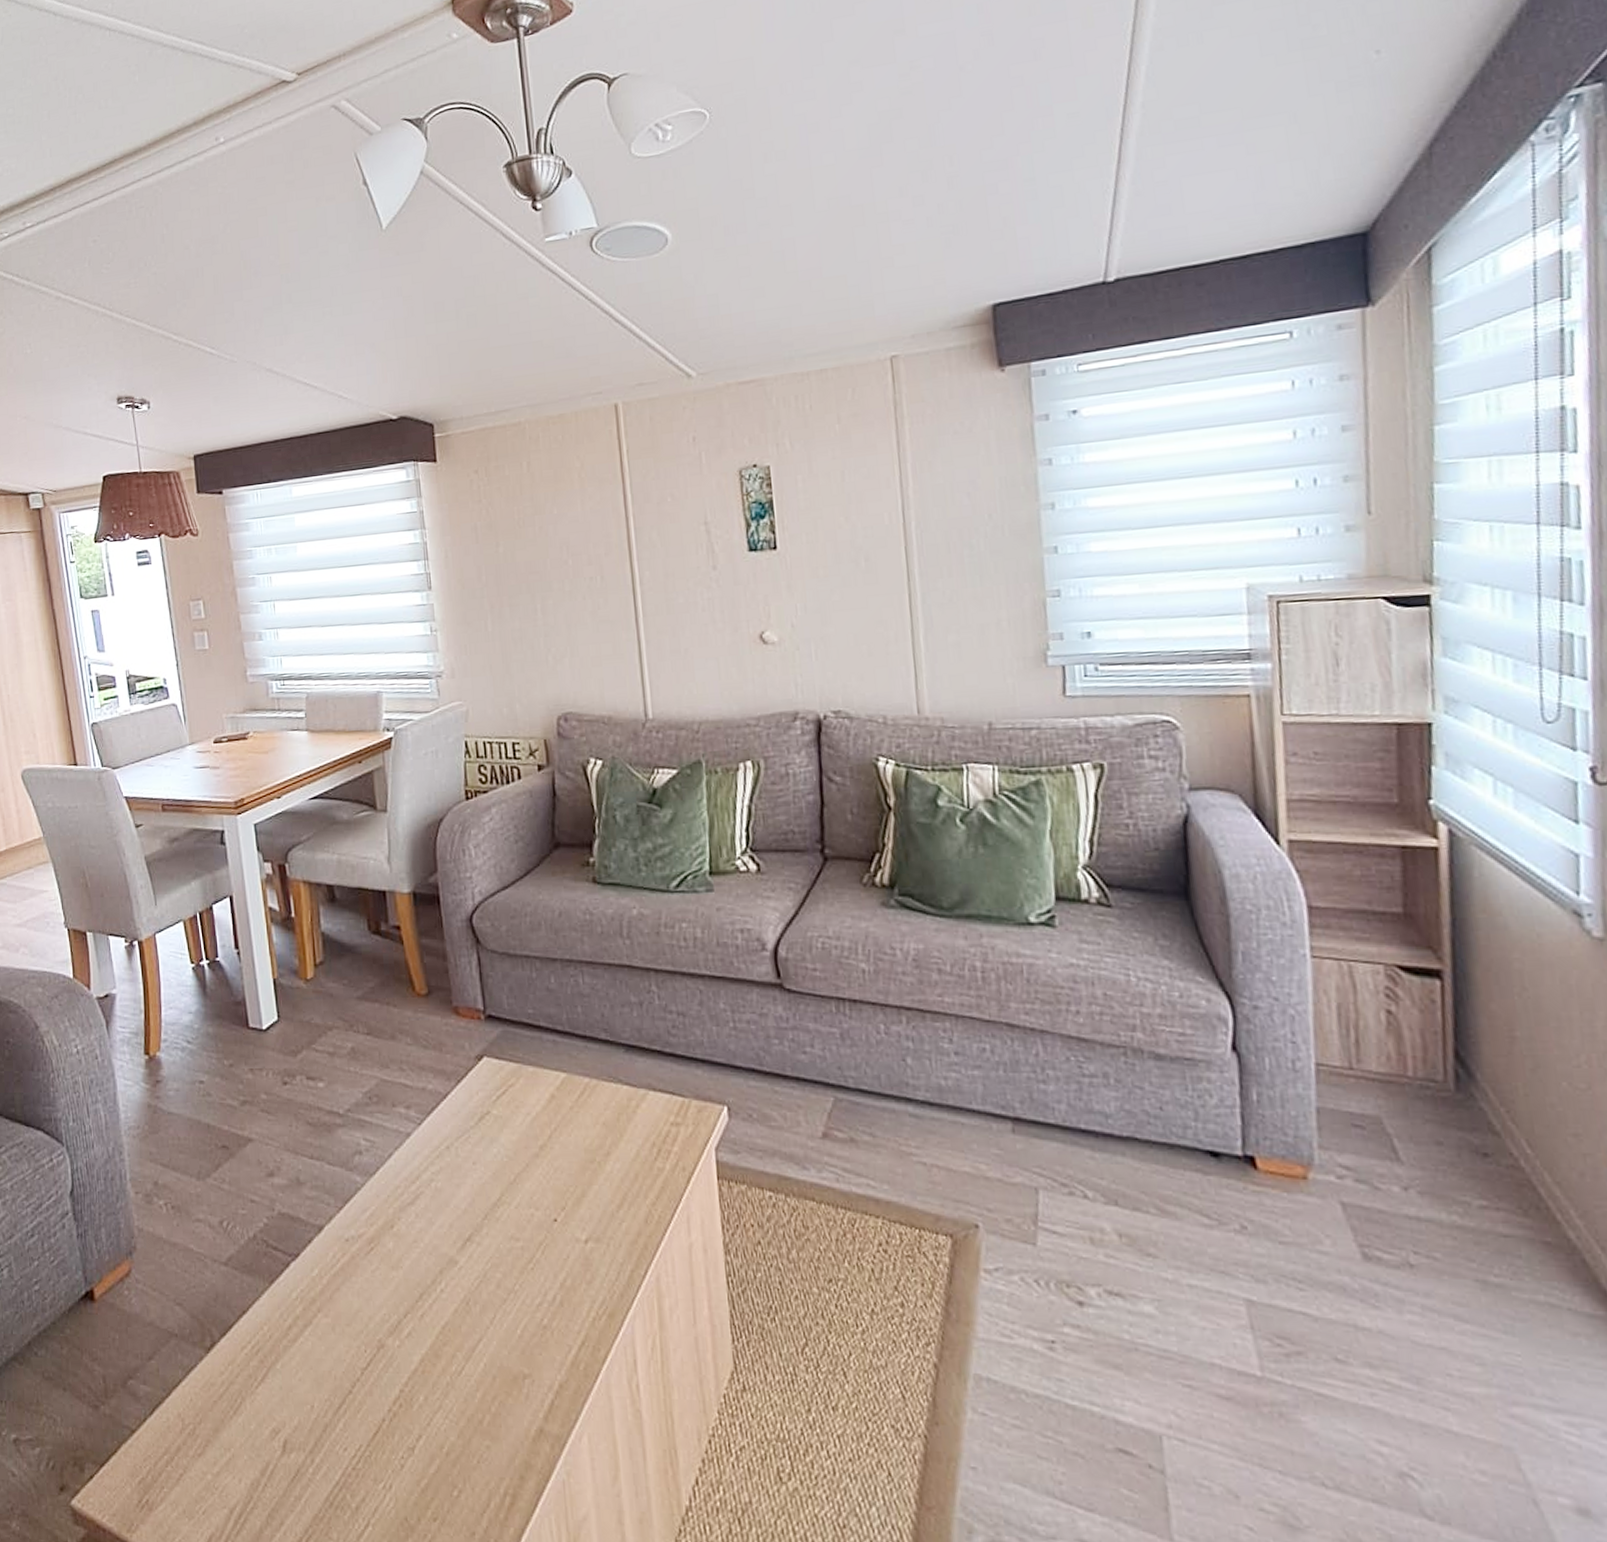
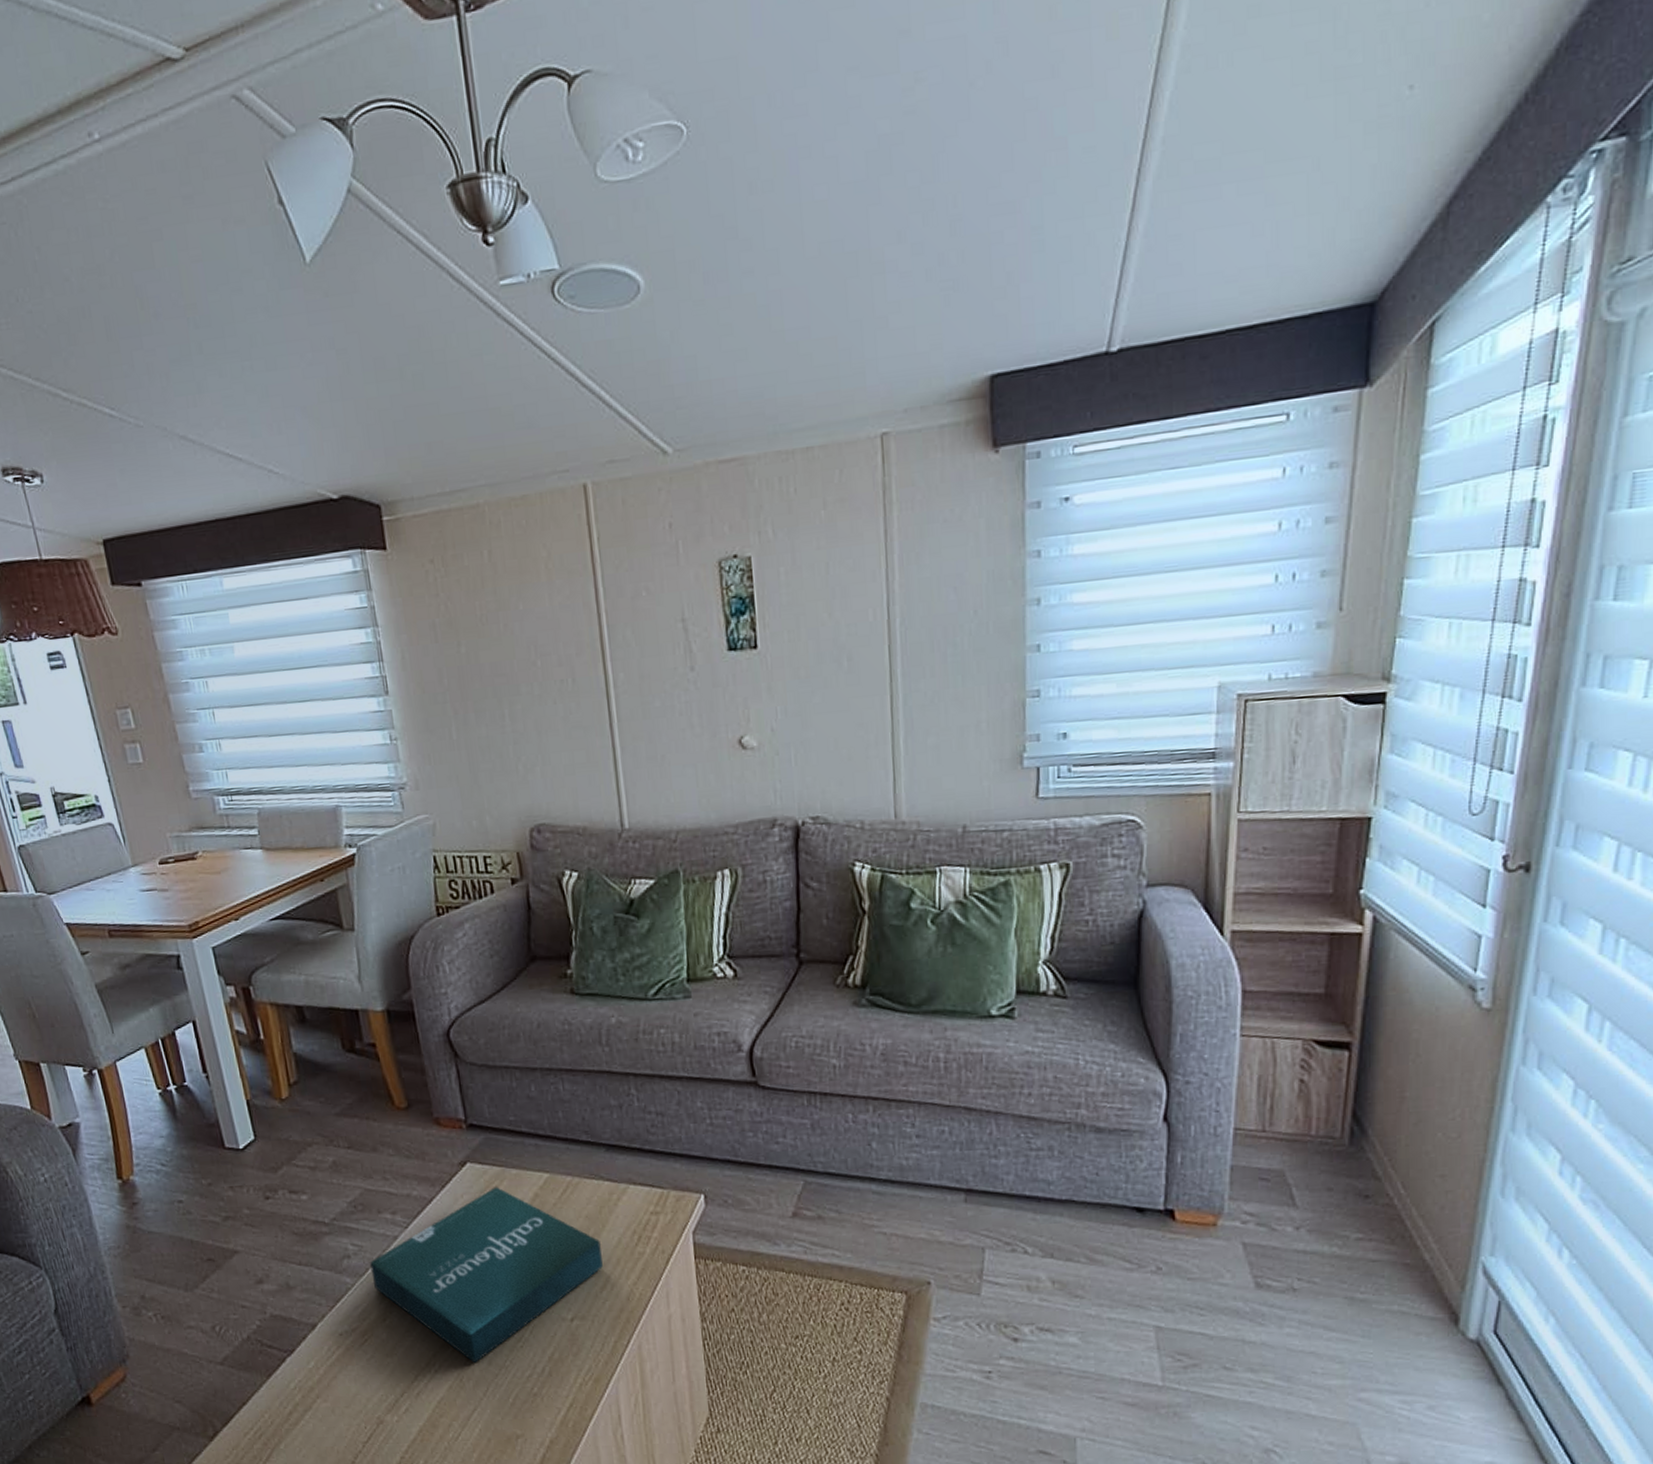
pizza box: none [381,1085,620,1283] -> present [370,1187,603,1362]

